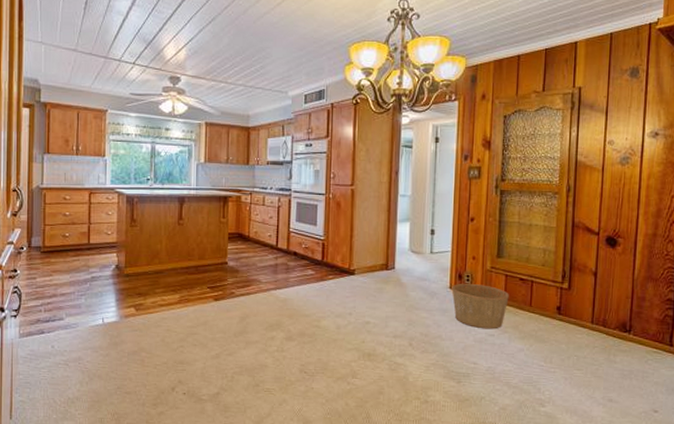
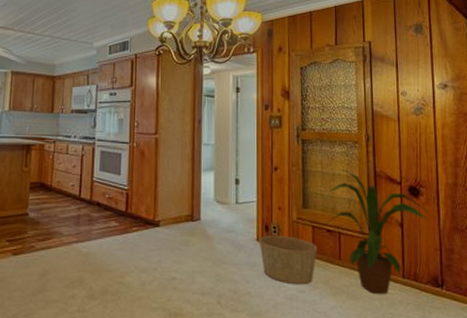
house plant: none [518,220,625,338] -> present [324,169,429,294]

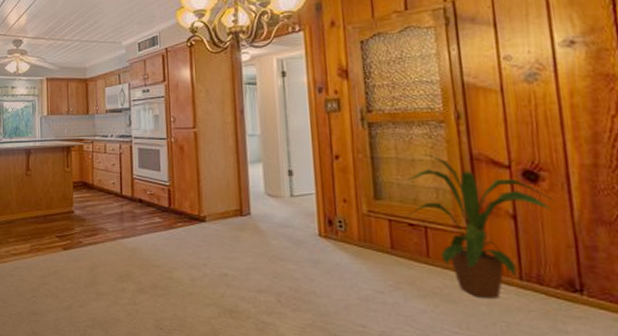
basket: present [259,235,317,285] -> none [321,229,397,285]

